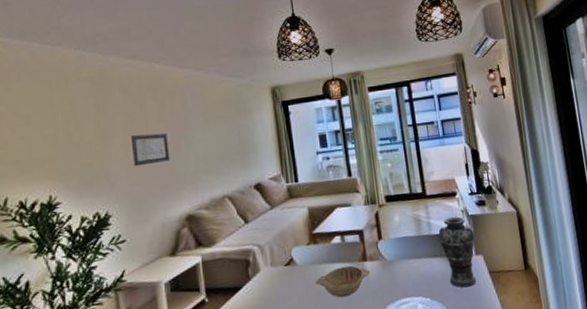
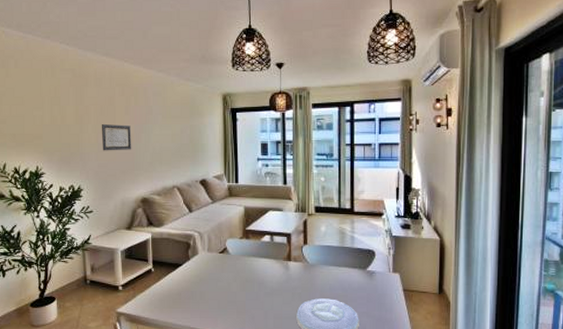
decorative bowl: present [315,265,371,298] -> none [243,262,293,288]
vase: present [438,216,476,288] -> none [360,234,395,299]

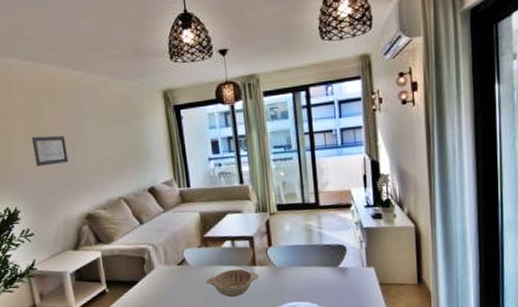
decorative bowl: none [243,262,293,288] -> present [206,269,260,298]

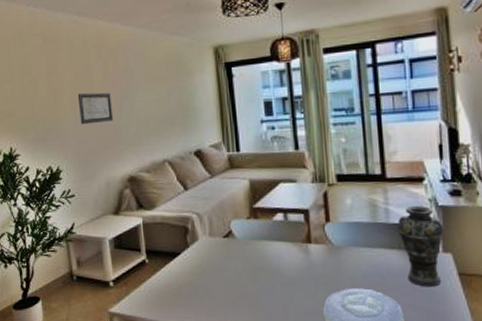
decorative bowl: present [206,269,260,298] -> none [254,245,315,278]
vase: none [329,228,369,297] -> present [398,205,445,287]

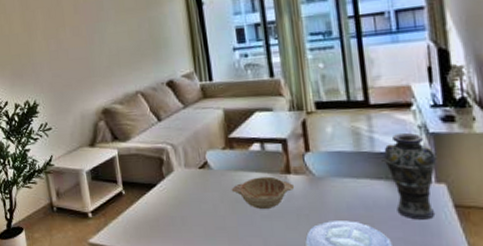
wall art: present [77,92,114,125] -> none [50,26,86,59]
decorative bowl: none [254,245,315,278] -> present [231,176,295,210]

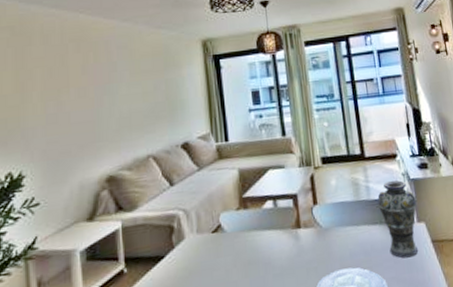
decorative bowl: present [231,176,295,210] -> none [244,233,305,269]

